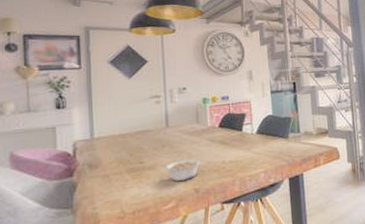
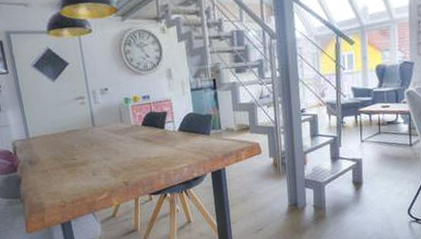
legume: present [166,159,201,181] -> none [96,155,128,175]

